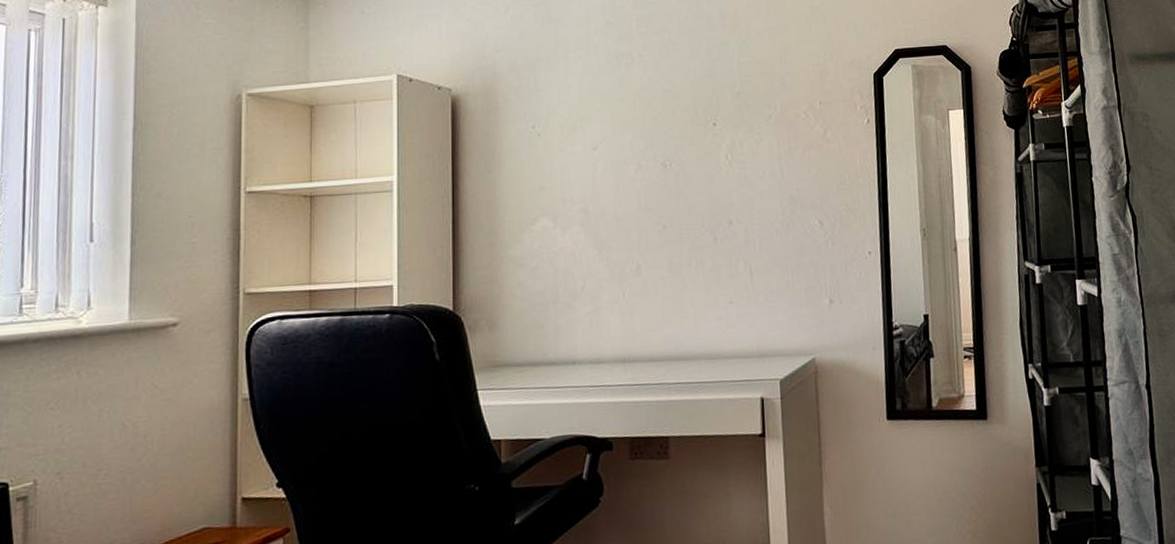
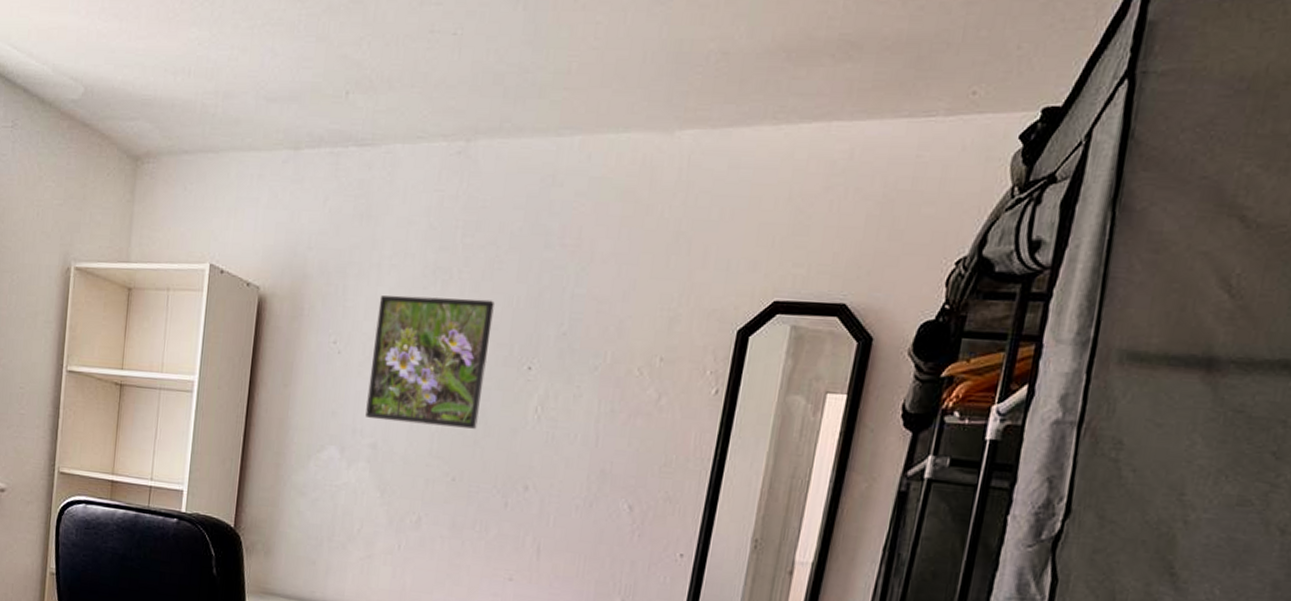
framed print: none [570,74,678,188] -> present [365,295,495,429]

